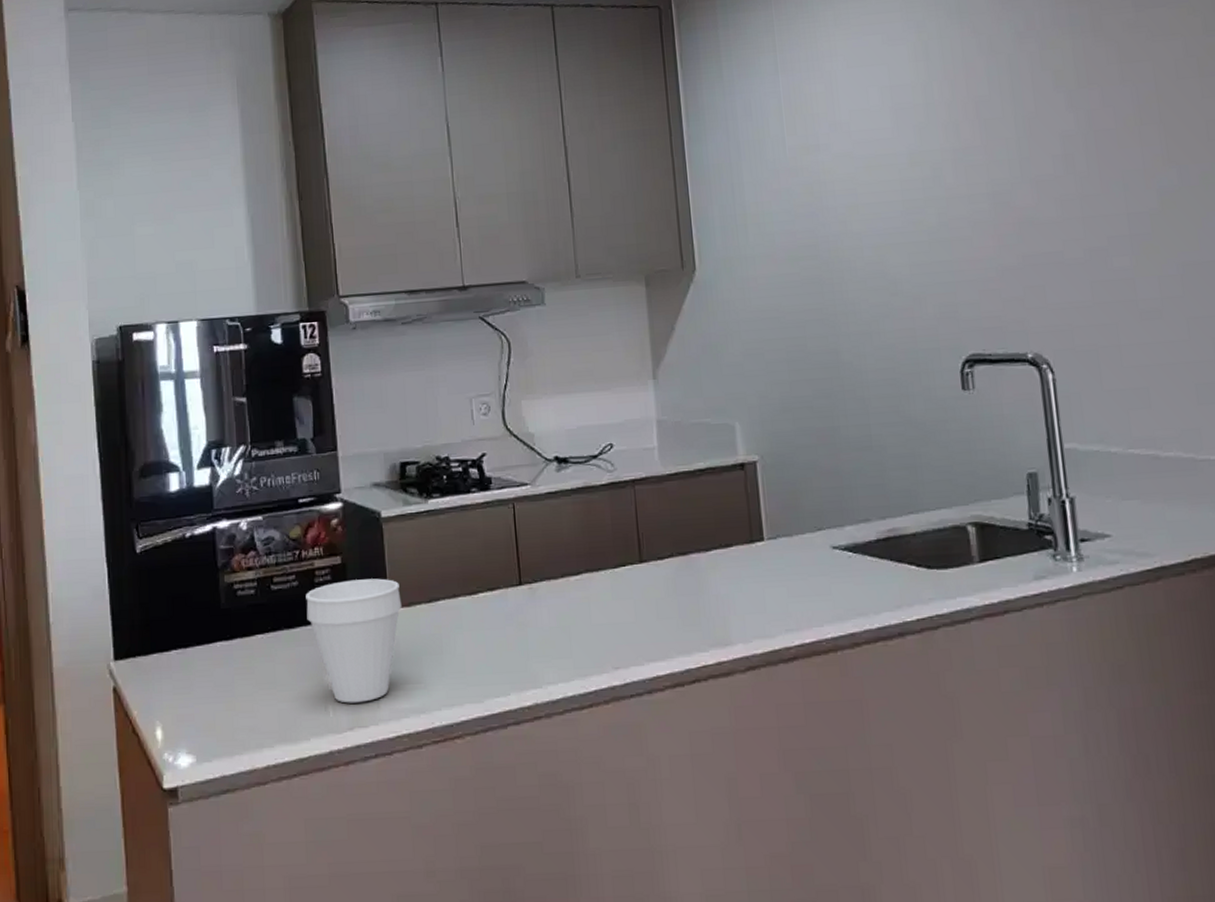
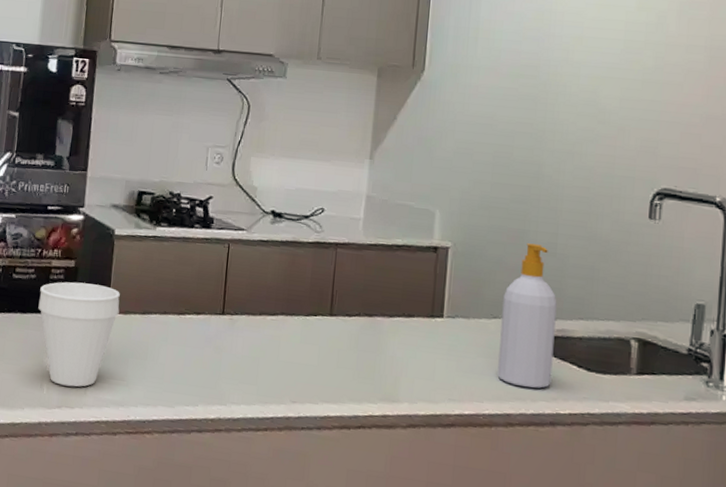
soap bottle: none [824,440,892,601] -> present [497,243,557,389]

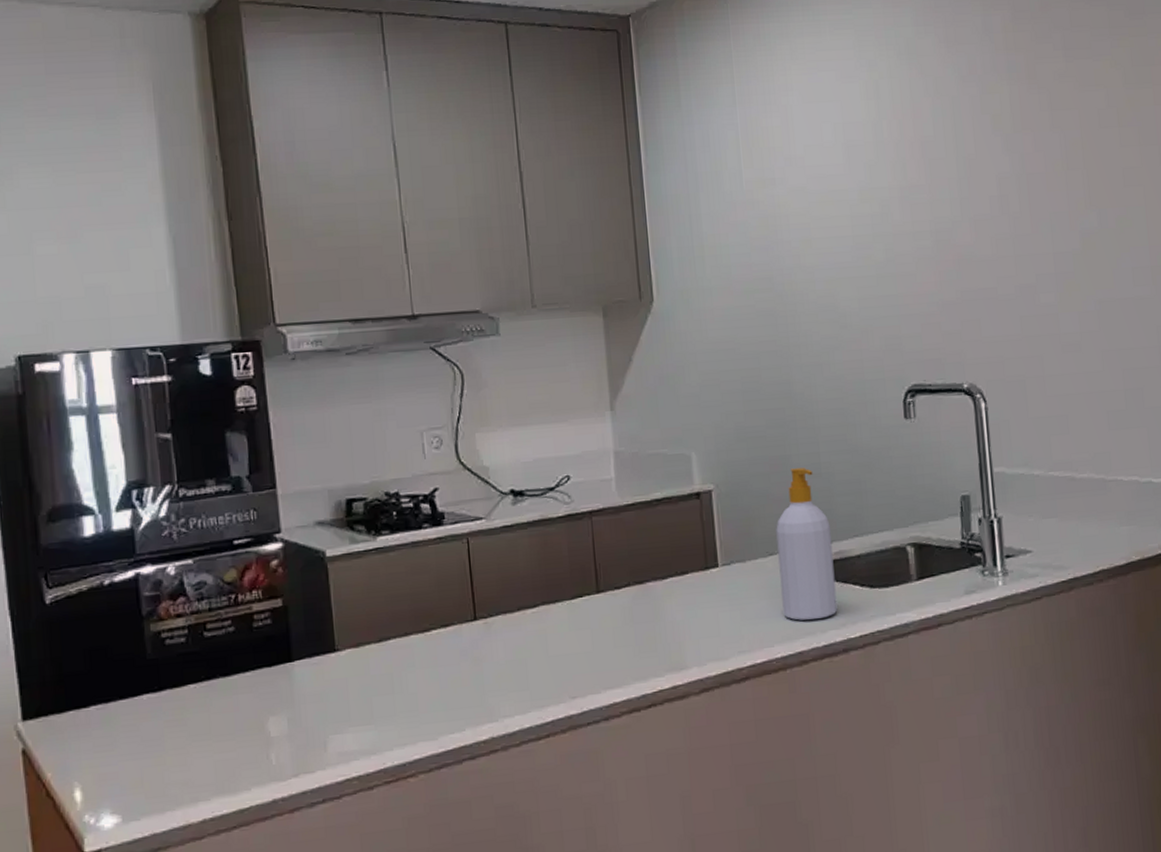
cup: present [38,281,120,387] -> none [243,619,350,750]

